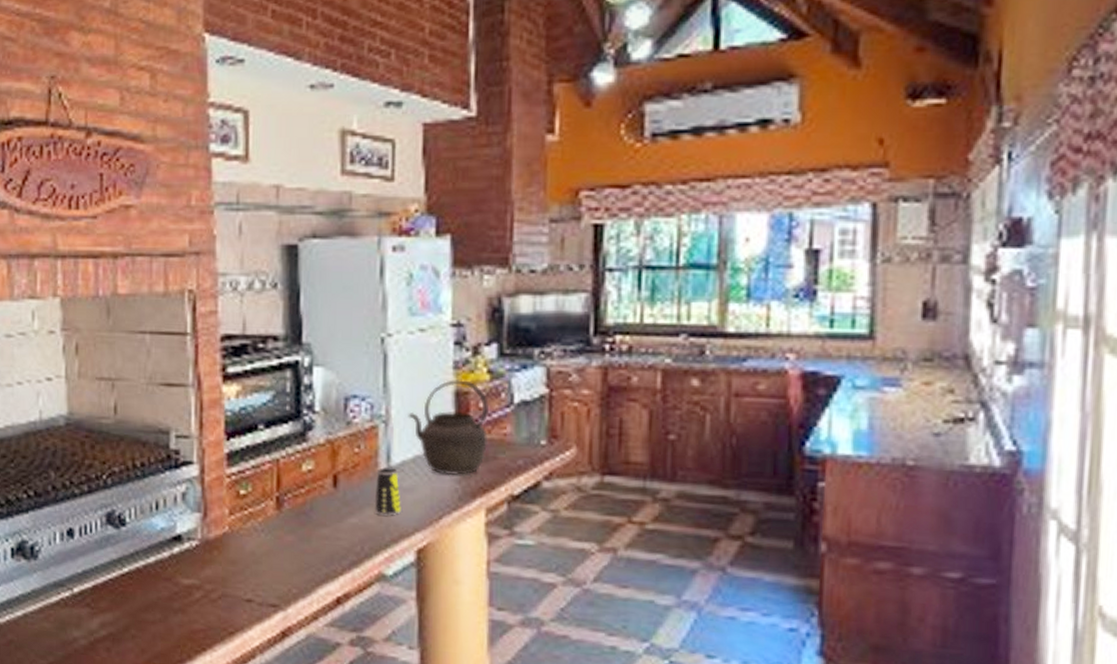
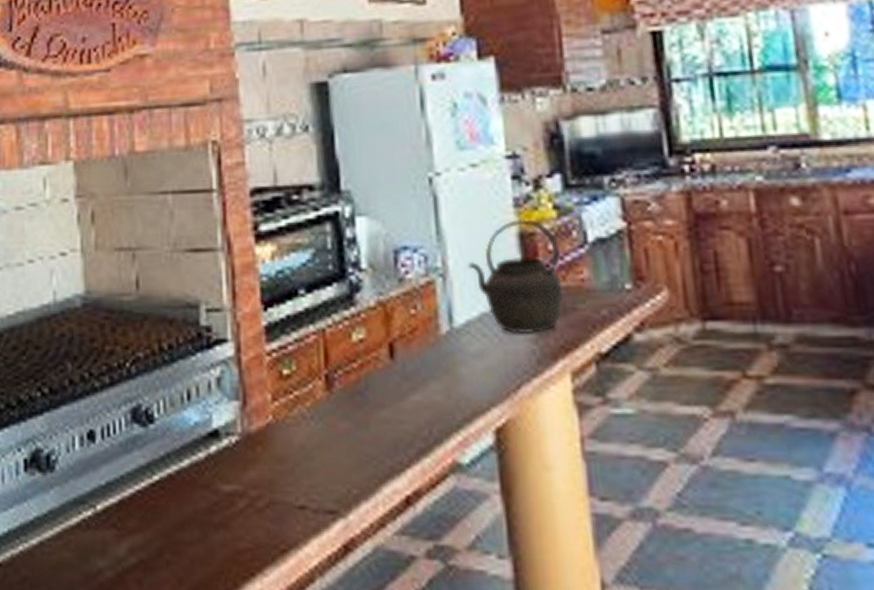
cup: present [374,468,401,516] -> none [439,330,472,389]

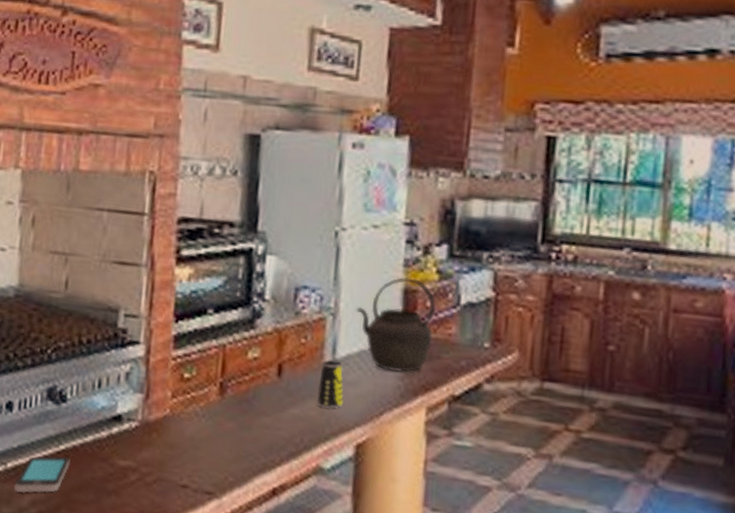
smartphone: none [108,489,167,539] -> present [14,456,70,493]
cup: none [439,330,472,389] -> present [317,360,344,409]

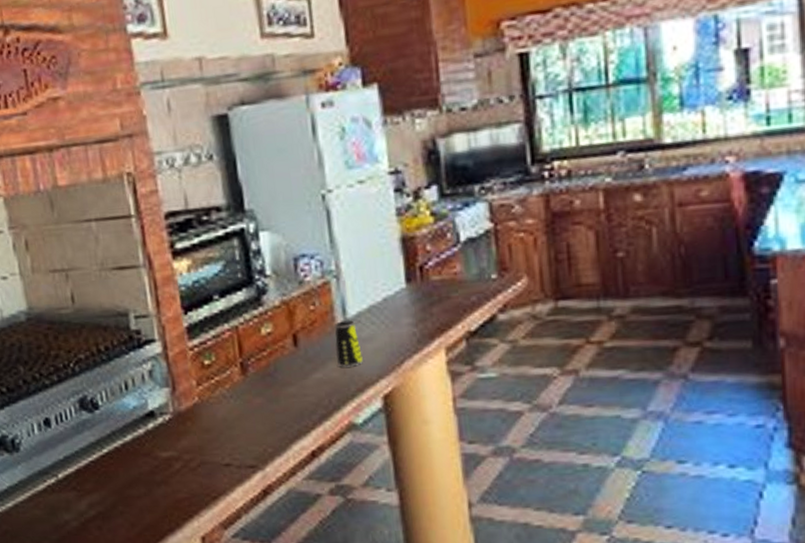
smartphone: present [14,456,70,493] -> none [69,459,116,498]
kettle: present [356,277,436,373] -> none [357,225,439,321]

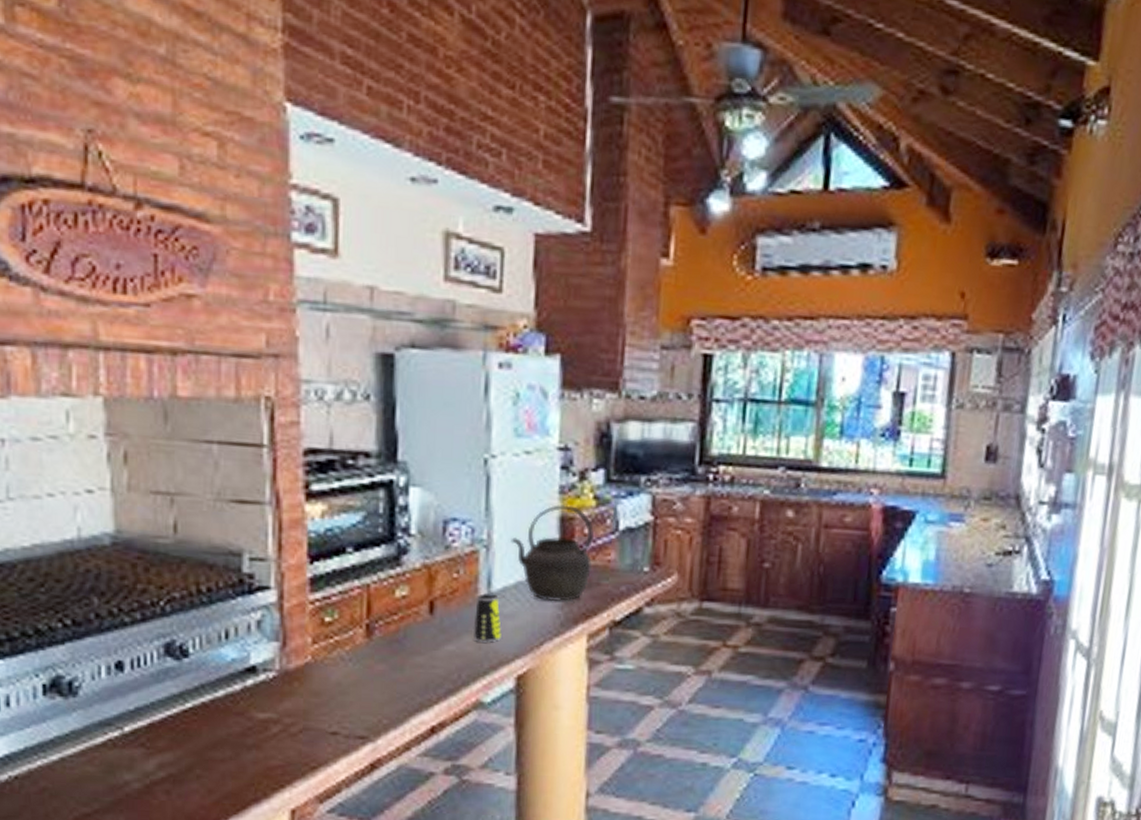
kettle: none [357,225,439,321] -> present [510,505,594,602]

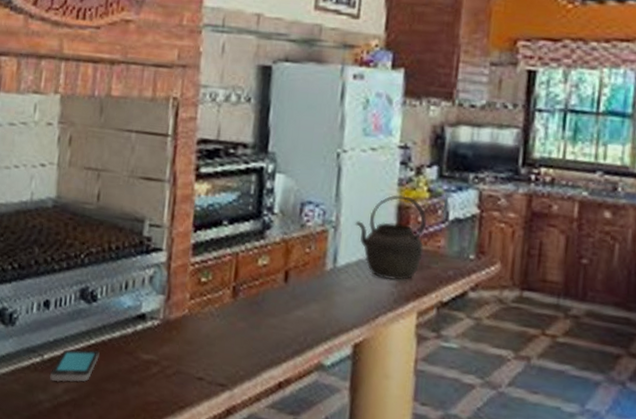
smartphone: none [136,714,200,757] -> present [50,349,100,382]
cup: present [473,594,501,643] -> none [319,268,343,312]

